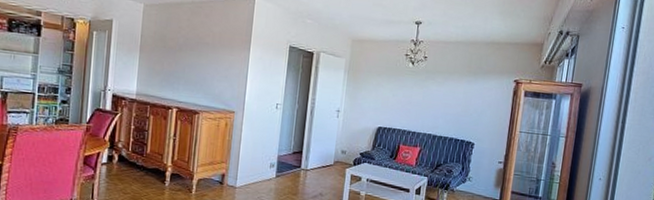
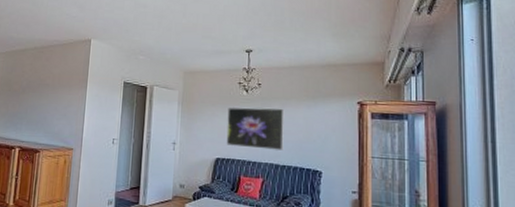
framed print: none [389,78,447,122] -> present [226,107,284,150]

